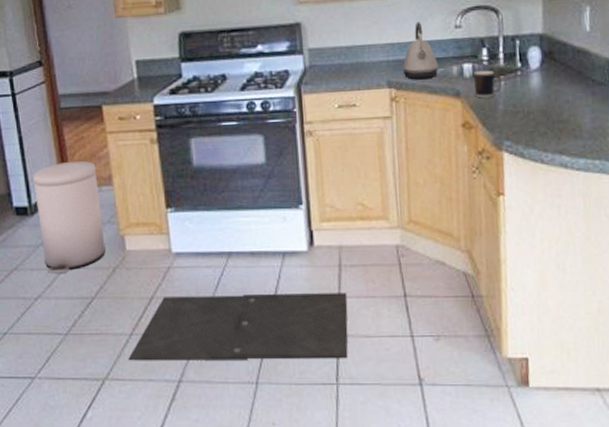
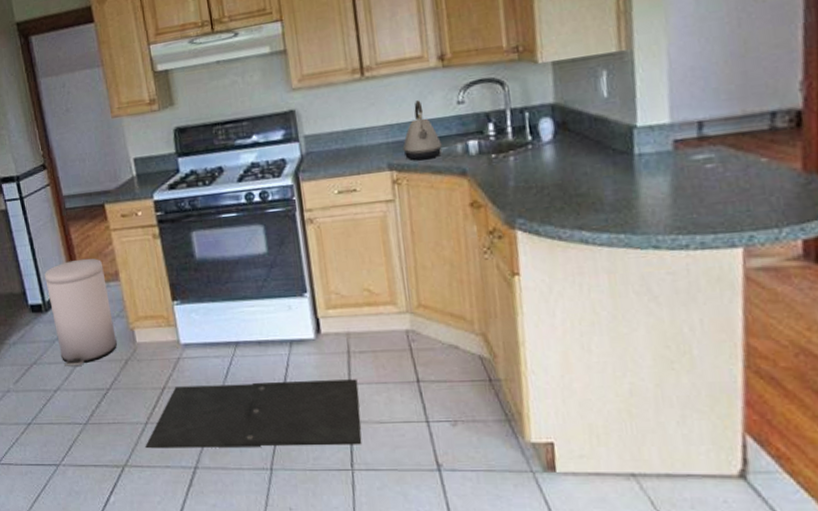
mug: present [472,70,502,98] -> none [479,145,512,176]

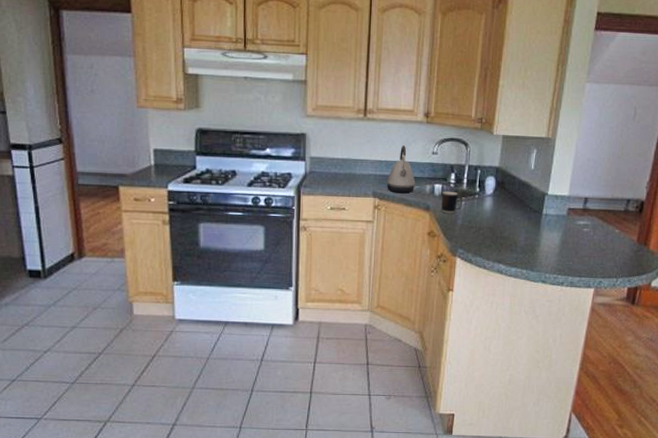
pedal bin: present [44,258,117,366] -> none [48,233,114,331]
door mat: present [145,379,362,449] -> none [129,355,321,411]
mug: none [479,145,512,176] -> present [441,191,463,214]

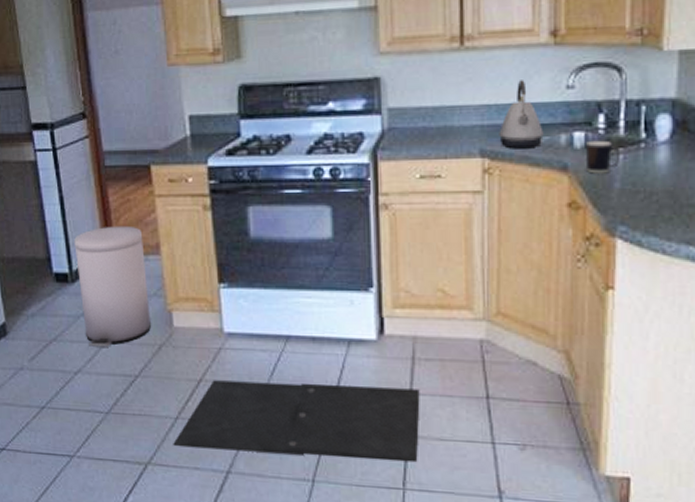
pedal bin: none [48,233,114,331] -> present [74,225,151,347]
door mat: none [129,355,321,411] -> present [173,380,420,463]

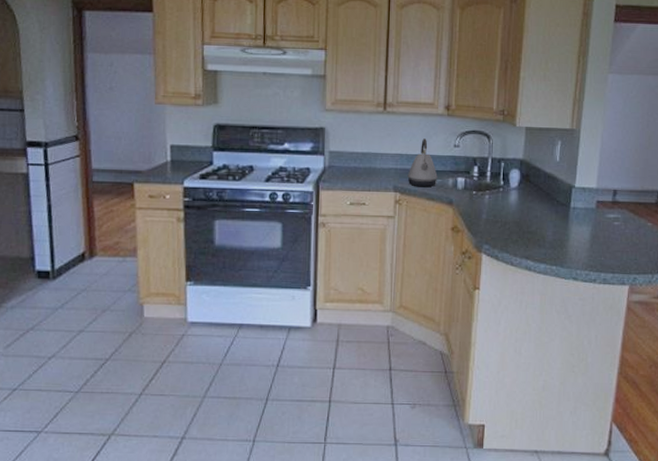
pedal bin: present [74,225,151,347] -> none [58,231,124,335]
door mat: present [173,380,420,463] -> none [136,361,341,422]
mug: present [584,140,621,174] -> none [464,184,487,208]

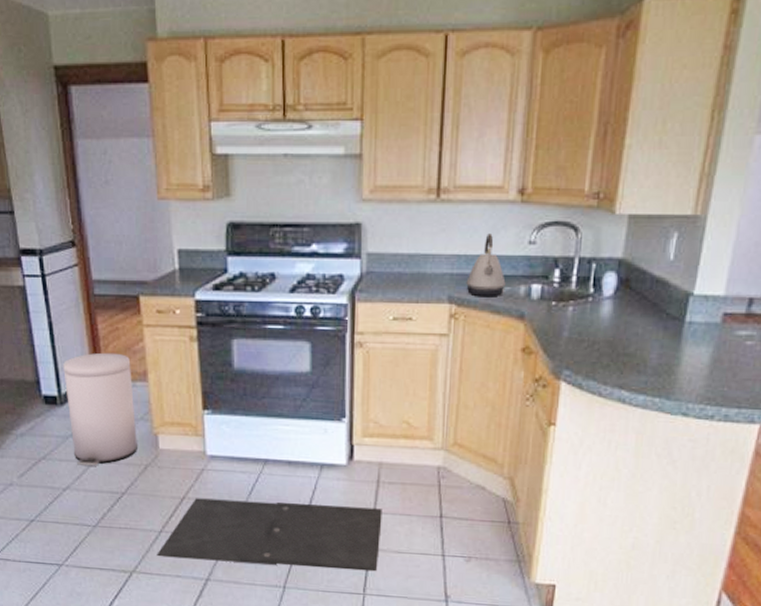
pedal bin: none [58,231,124,335] -> present [63,352,137,466]
door mat: none [136,361,341,422] -> present [157,498,382,572]

